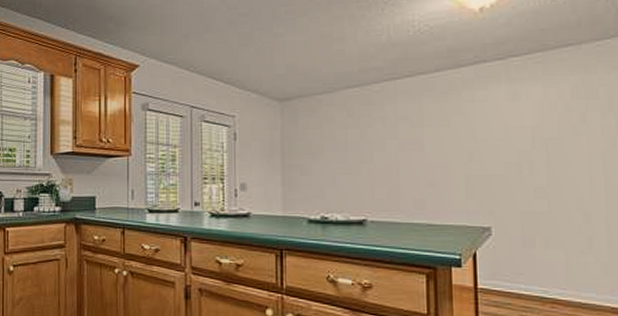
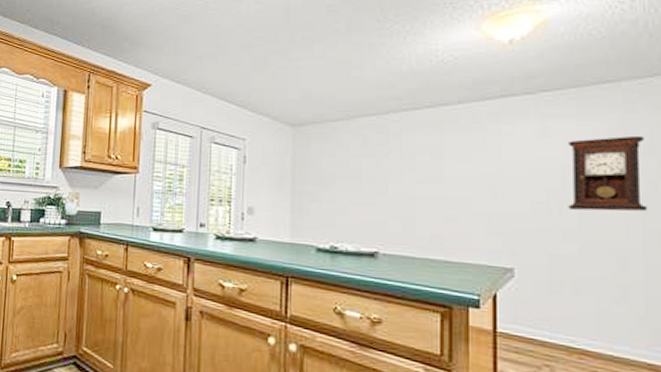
pendulum clock: none [536,95,608,168] -> present [568,135,648,212]

